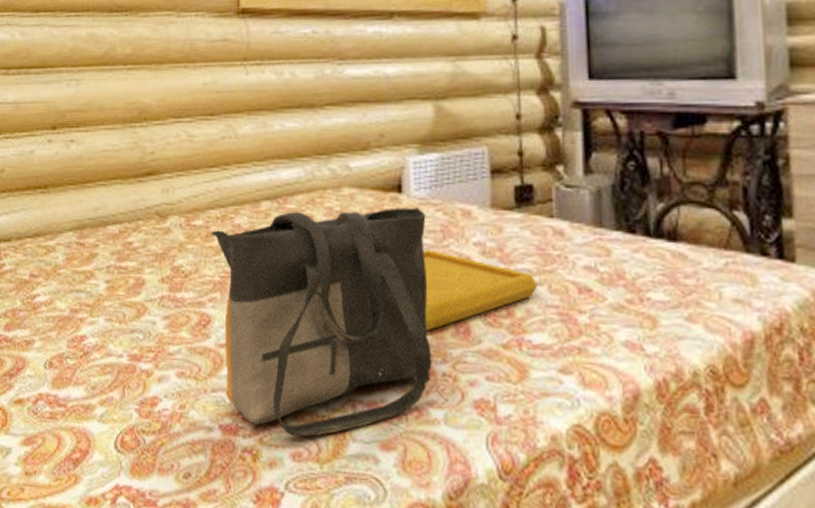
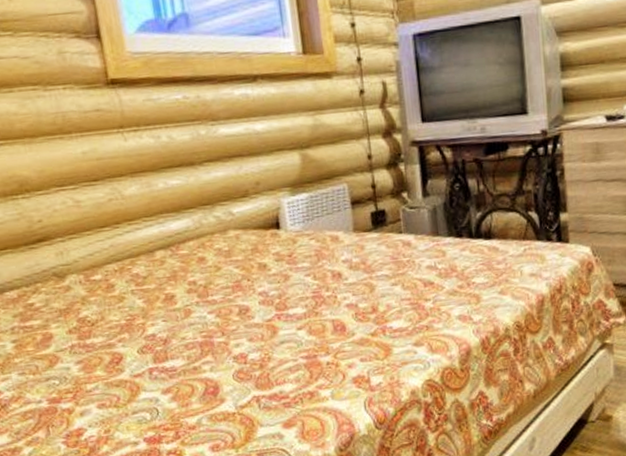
tote bag: present [211,207,432,437] -> none [111,239,318,434]
serving tray: present [422,249,538,331] -> none [302,270,394,333]

